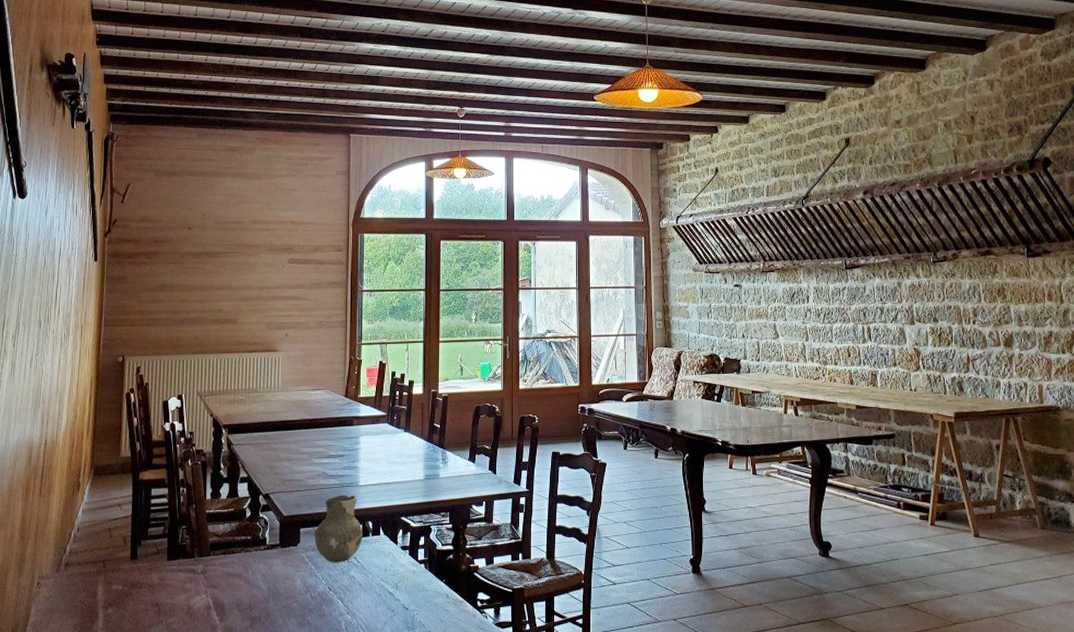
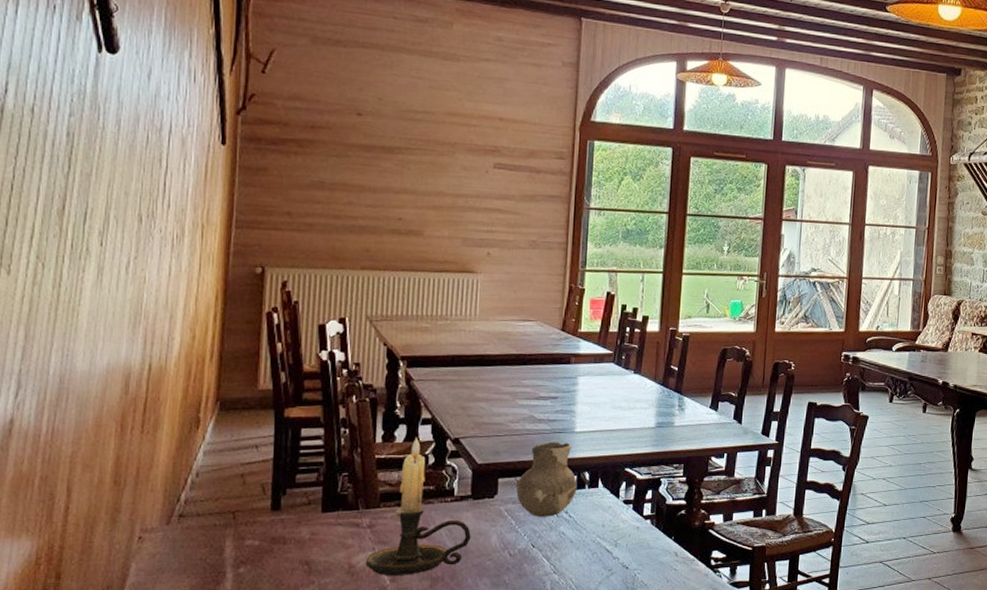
candle holder: none [200,493,280,617] -> present [365,437,471,576]

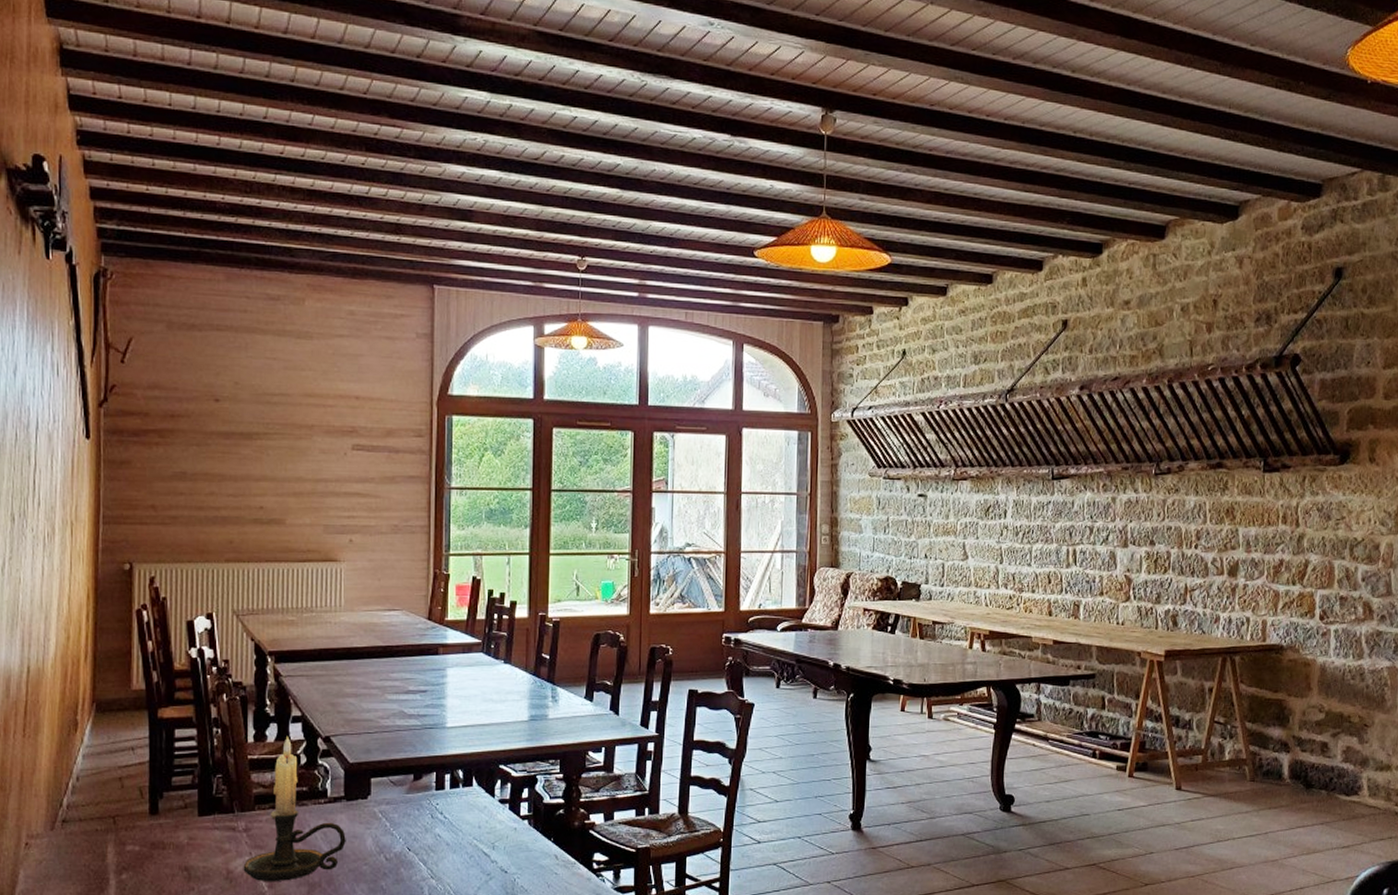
ceramic pitcher: present [516,442,577,517] -> none [390,738,451,818]

